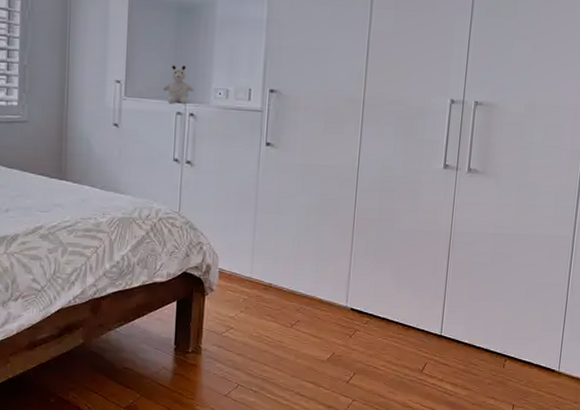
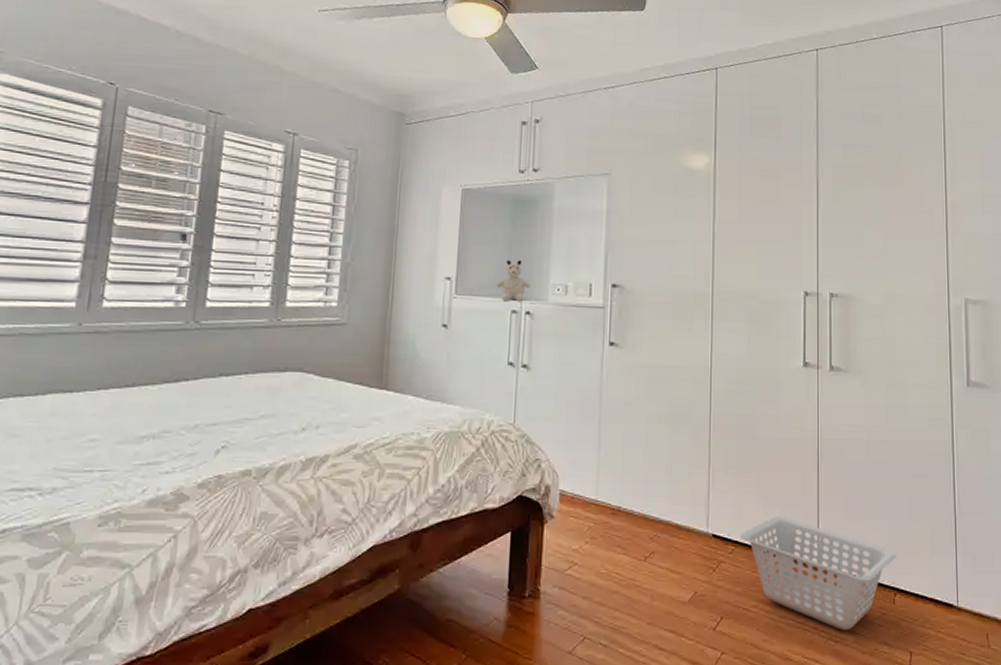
laundry basket: none [375,295,510,386] -> present [740,516,896,630]

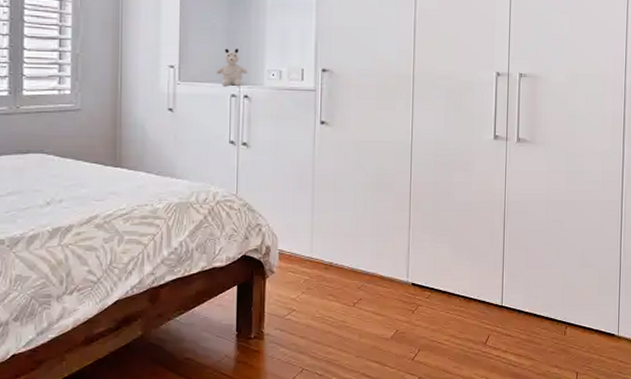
laundry basket: present [740,516,896,630] -> none [436,267,569,357]

